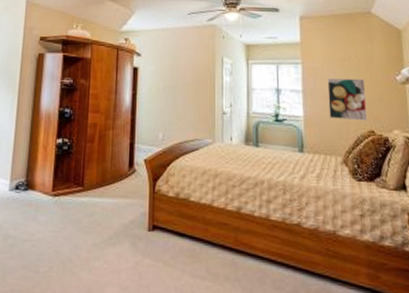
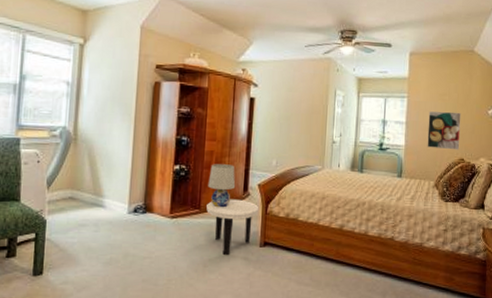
side table: none [90,176,146,239] -> present [206,199,259,255]
table lamp: none [91,137,121,186] -> present [208,164,236,208]

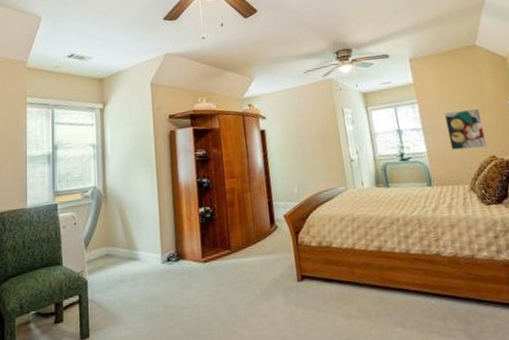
side table: present [206,199,259,255] -> none [236,233,290,295]
table lamp: present [208,164,236,208] -> none [234,199,262,246]

